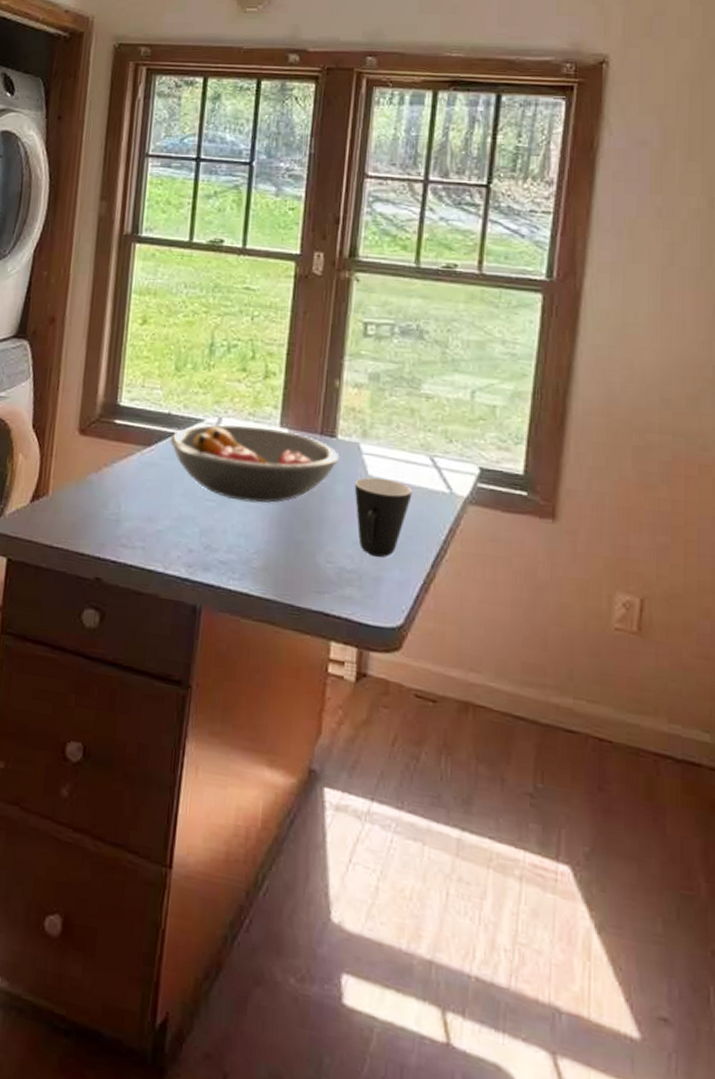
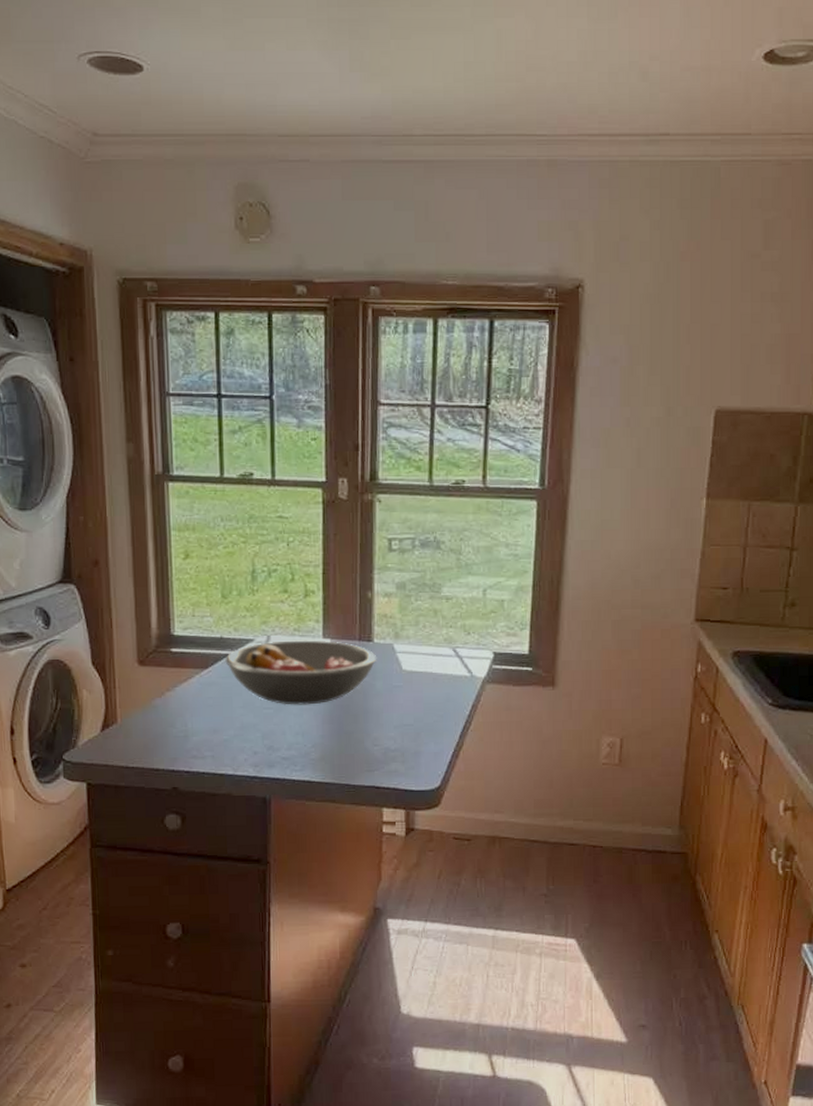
mug: present [354,477,412,557] -> none [391,671,440,735]

